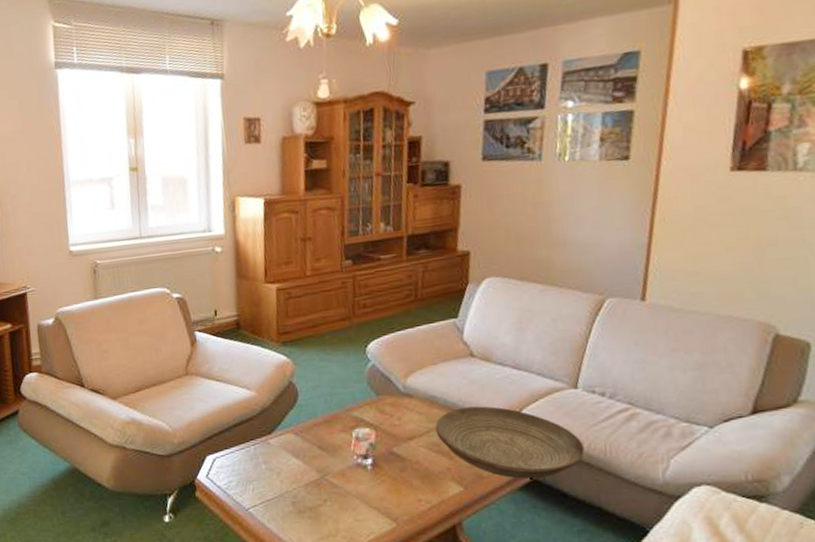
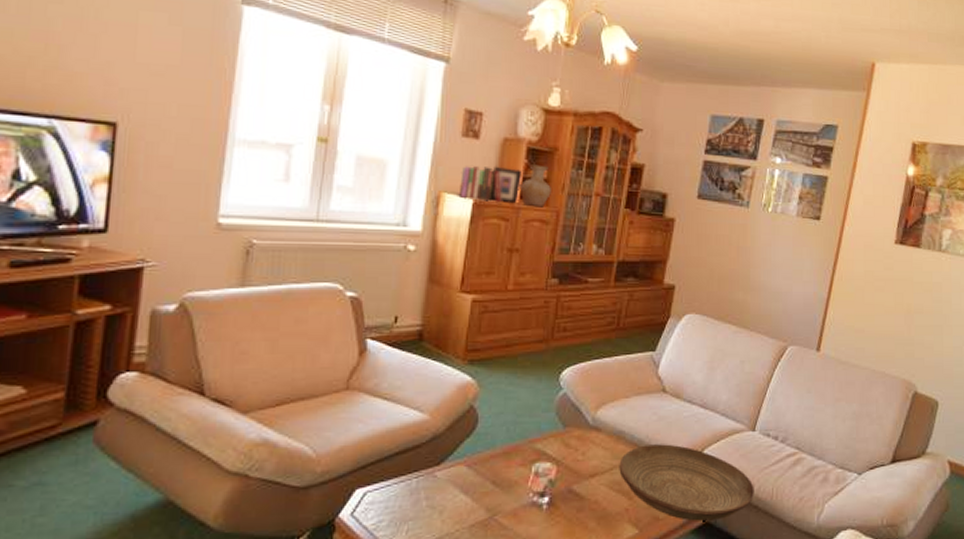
books: none [250,166,289,200] -> present [458,166,502,203]
picture frame: none [277,164,303,198] -> present [491,167,521,204]
vase: none [304,156,333,197] -> present [521,164,551,208]

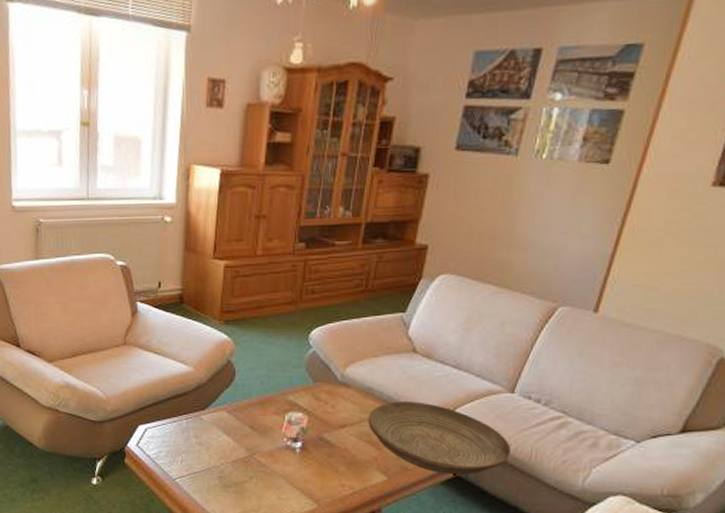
books: present [458,166,502,203] -> none [206,135,248,171]
picture frame: present [491,167,521,204] -> none [237,134,265,171]
vase: present [521,164,551,208] -> none [265,128,296,173]

